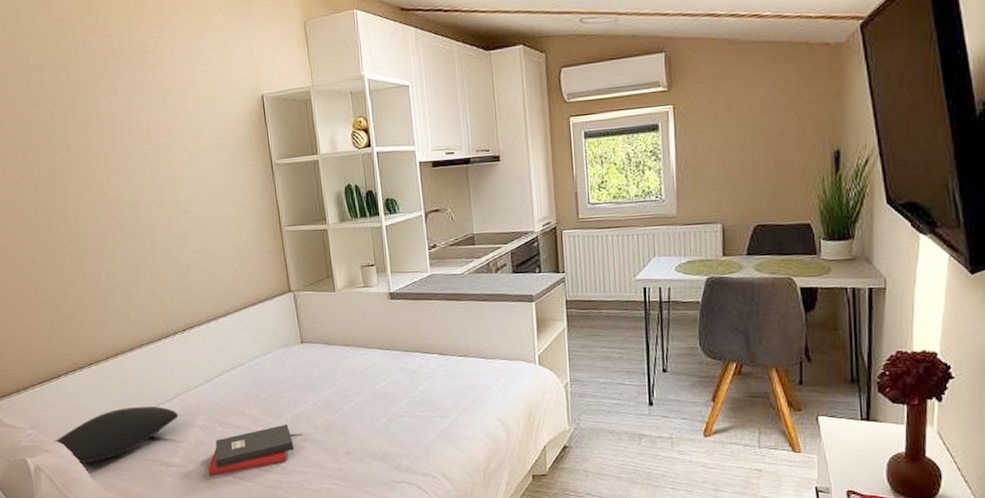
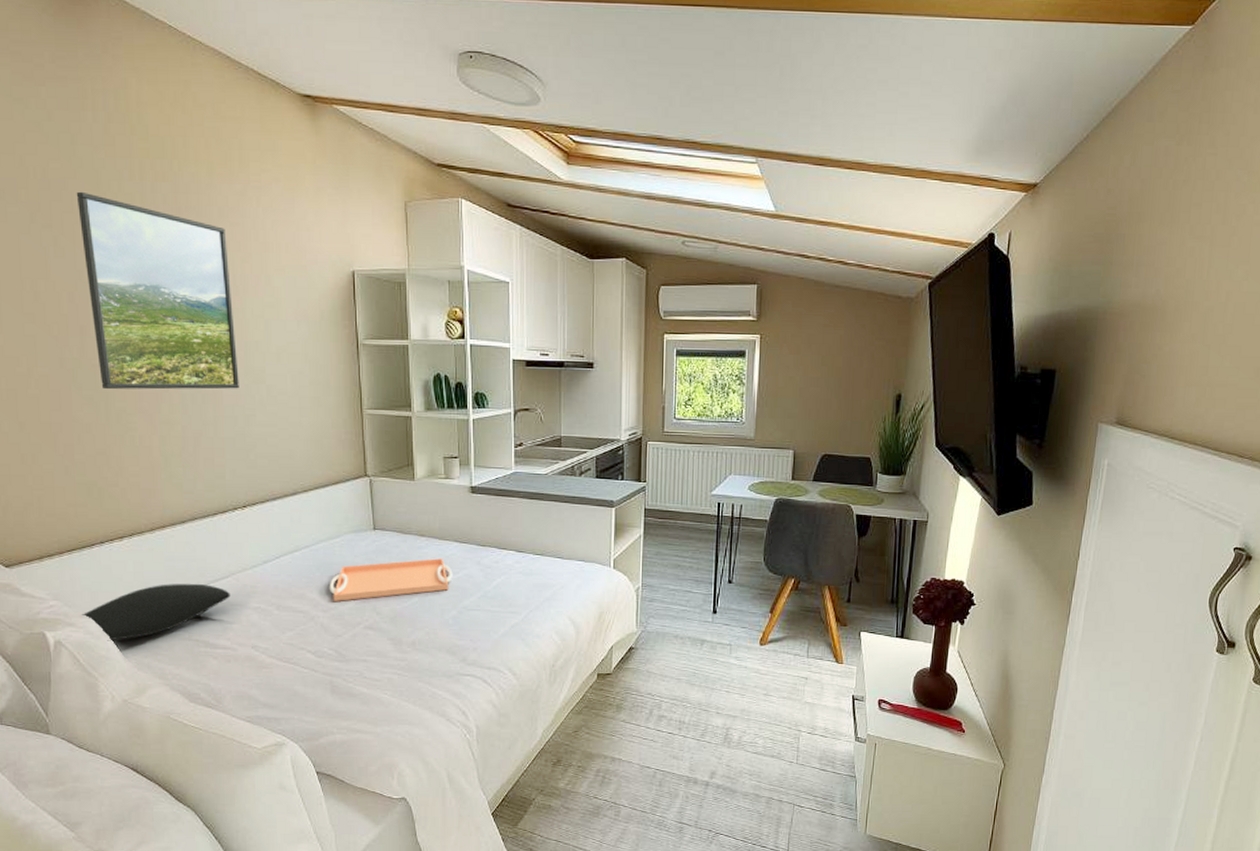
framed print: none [21,55,171,233] -> present [76,191,239,390]
hardback book: present [208,423,293,476] -> none [259,610,356,661]
serving tray: none [265,367,380,415] -> present [329,558,453,601]

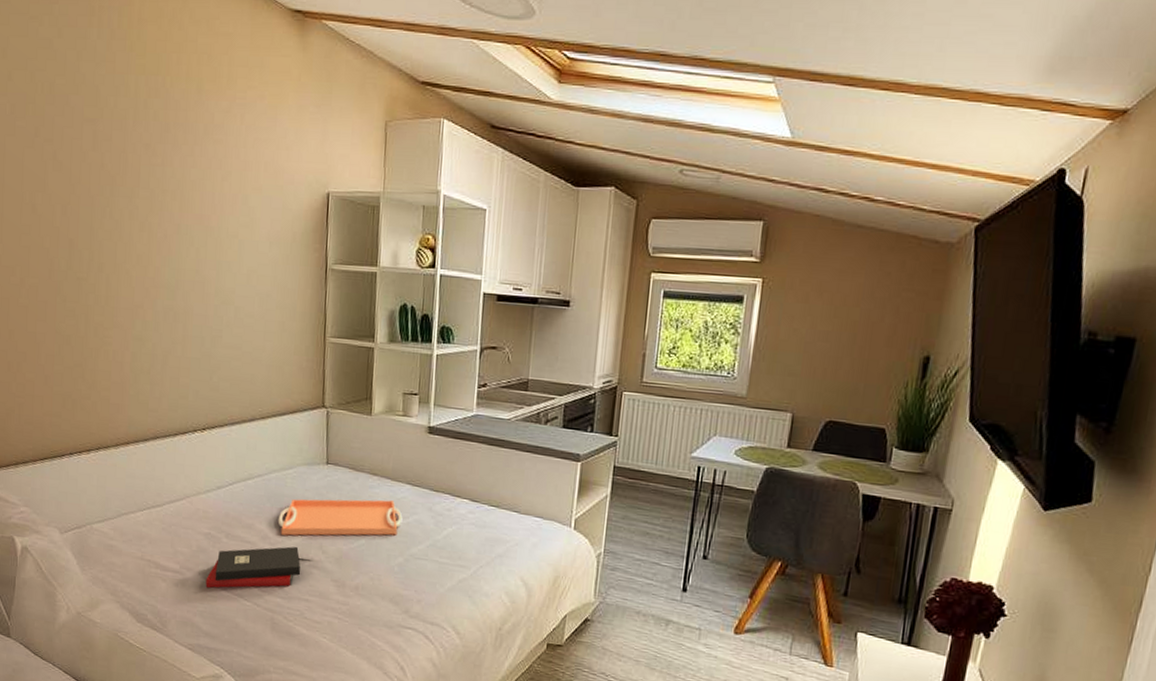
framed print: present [76,191,239,390] -> none [76,107,210,309]
cushion: present [81,584,230,641] -> none [47,500,183,553]
hardback book: none [259,610,356,661] -> present [205,546,301,588]

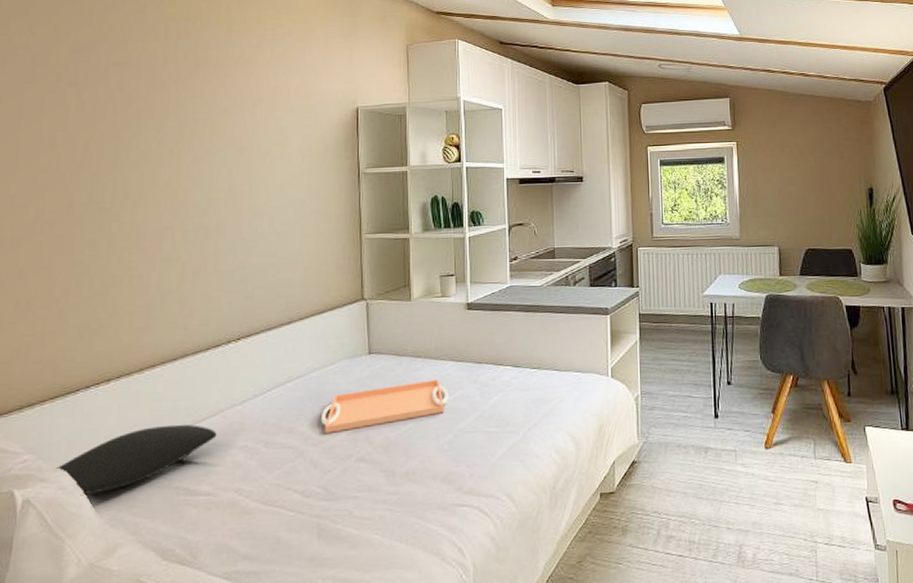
cushion: none [47,500,183,553] -> present [55,425,217,496]
hardback book: present [205,546,301,588] -> none [243,442,347,506]

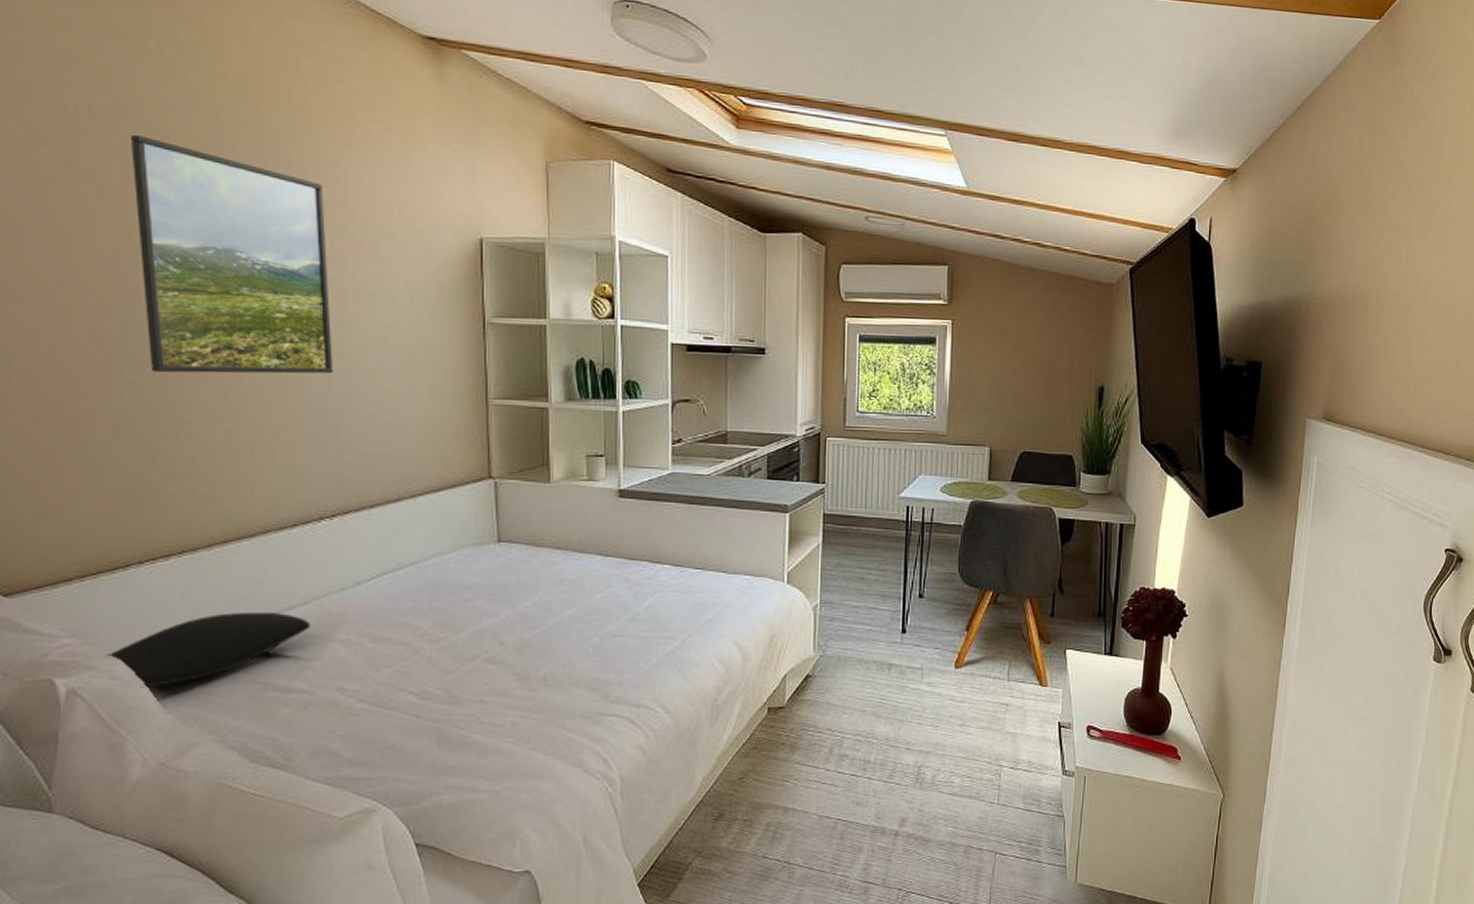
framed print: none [103,52,243,231] -> present [130,134,333,374]
serving tray: present [320,379,449,433] -> none [439,575,595,630]

